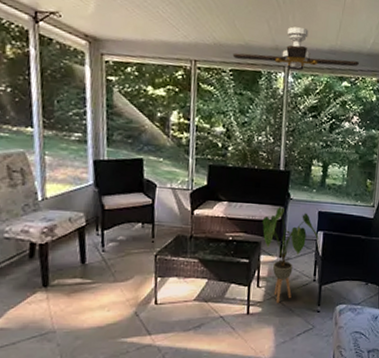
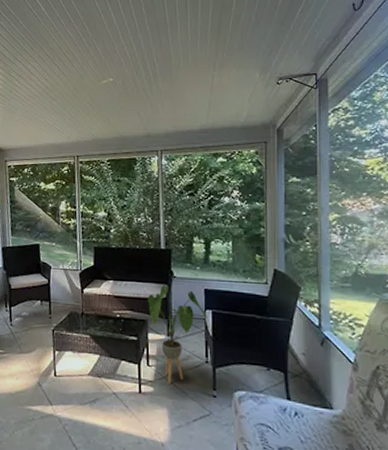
ceiling fan: present [232,26,359,71] -> none [109,112,233,153]

